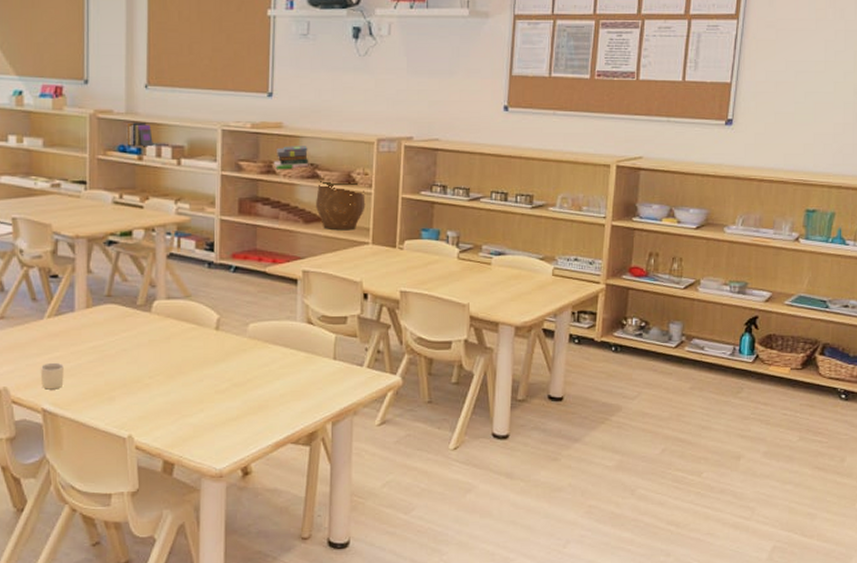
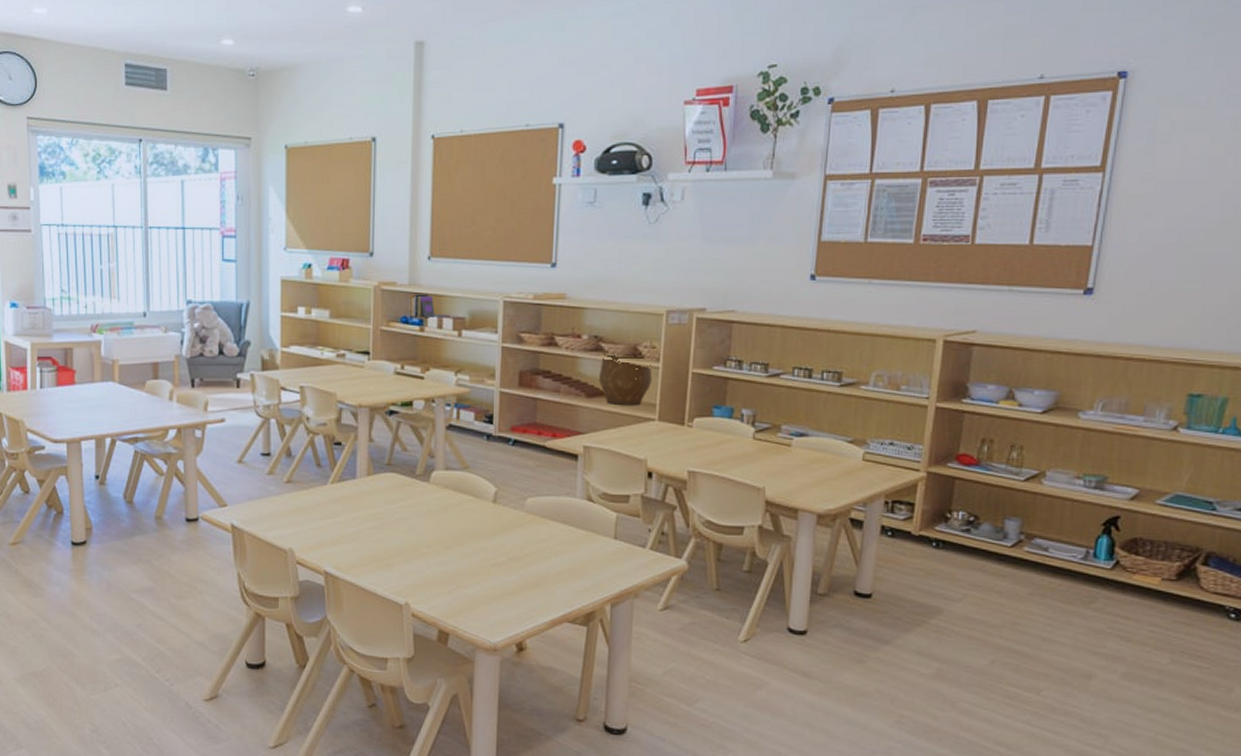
cup: present [40,362,64,390] -> none [323,527,345,553]
books: present [273,146,309,170] -> none [555,317,593,343]

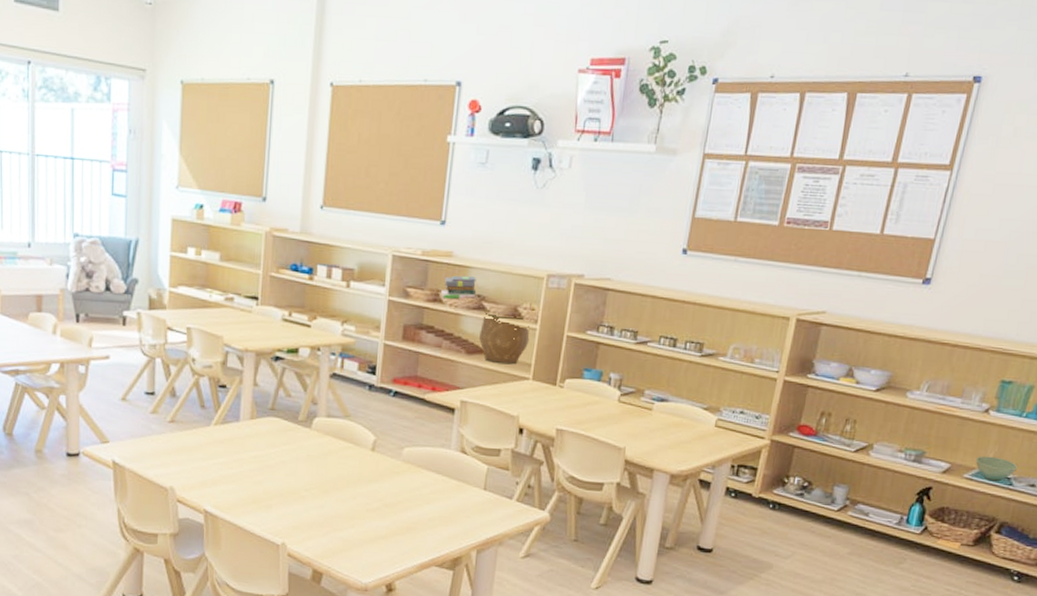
books: present [409,294,435,319] -> none [299,242,325,268]
books: none [555,317,593,343] -> present [440,275,477,300]
bowl: none [1168,478,1219,507] -> present [975,456,1018,482]

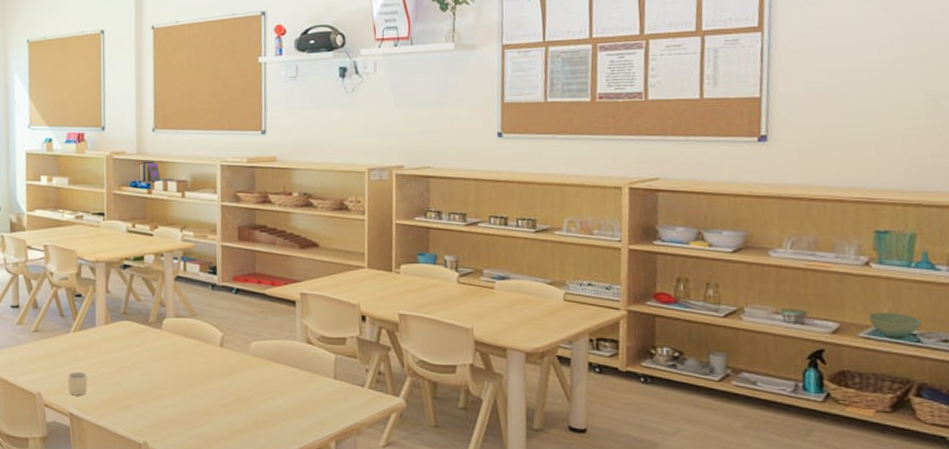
cup: none [204,467,226,493] -> present [67,371,87,396]
books: none [299,242,325,268] -> present [138,161,160,183]
books: present [440,275,477,300] -> none [268,177,303,200]
basket: present [479,310,530,365] -> none [311,206,360,255]

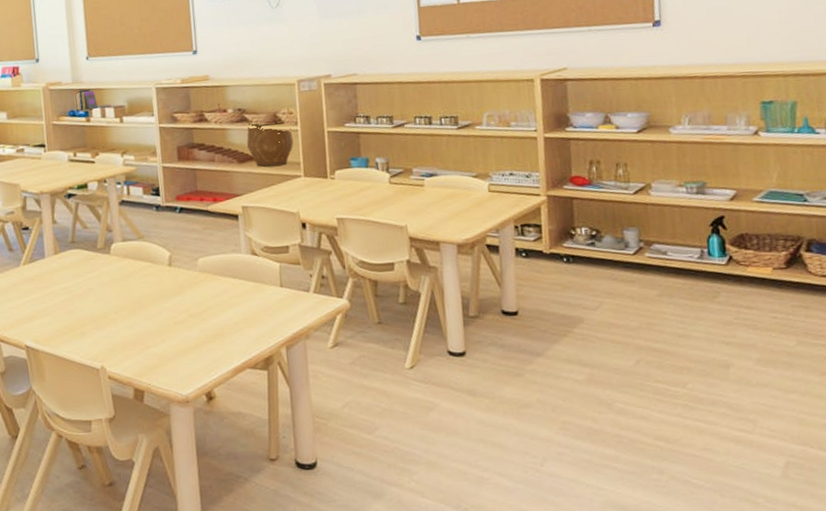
cup: present [67,371,87,396] -> none [20,303,42,328]
basket: none [311,206,360,255] -> present [247,121,294,167]
bowl: present [868,312,921,339] -> none [760,176,807,201]

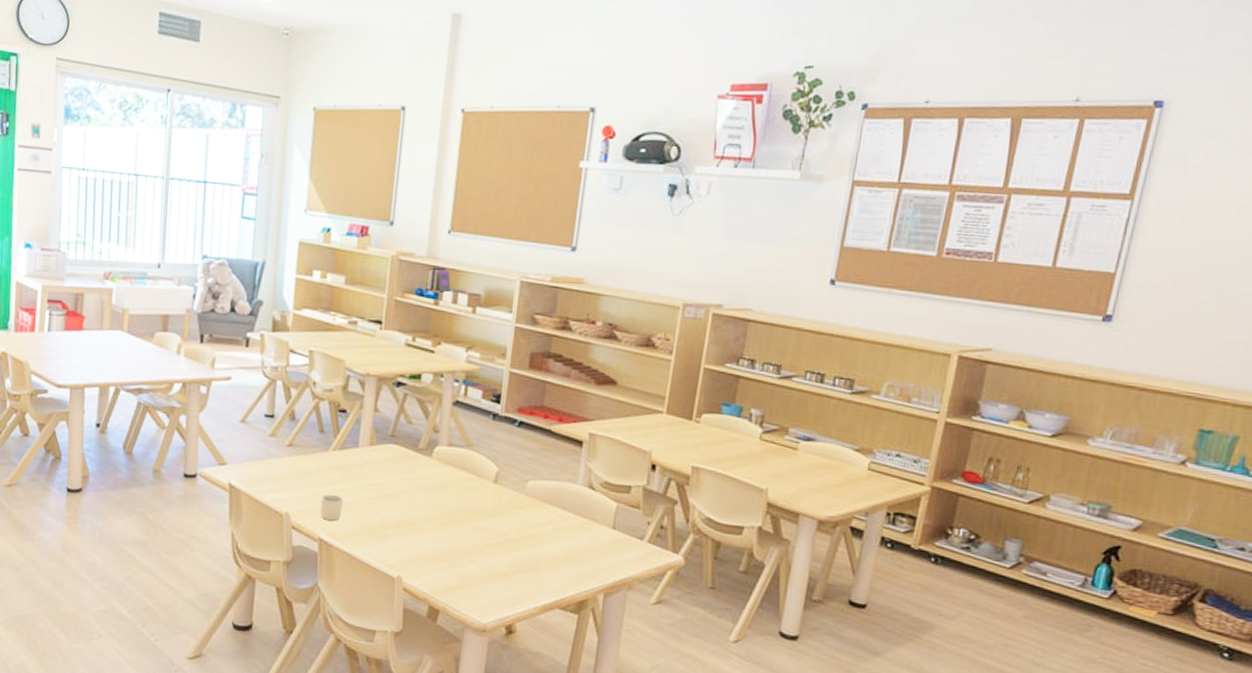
cup: none [20,303,42,328] -> present [320,494,343,521]
basket: present [247,121,294,167] -> none [610,340,664,397]

